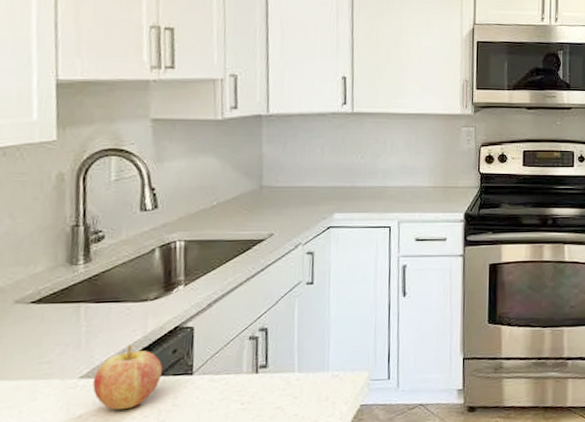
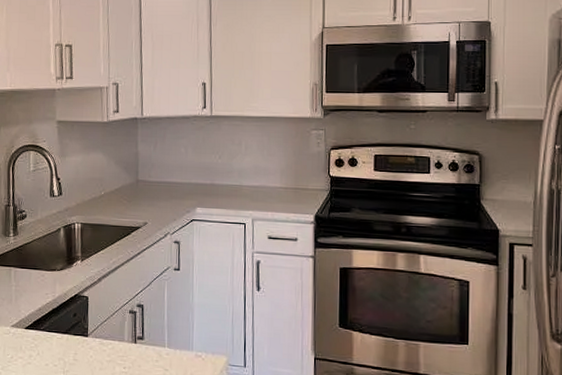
fruit: present [92,344,163,410] -> none [20,305,67,357]

